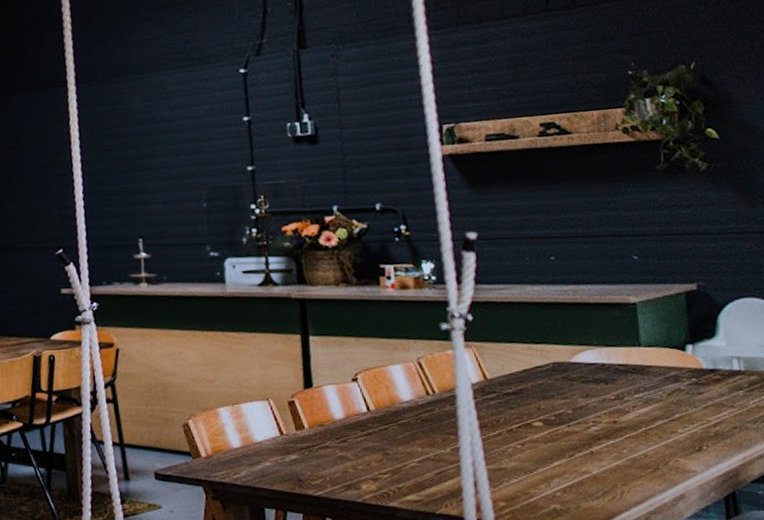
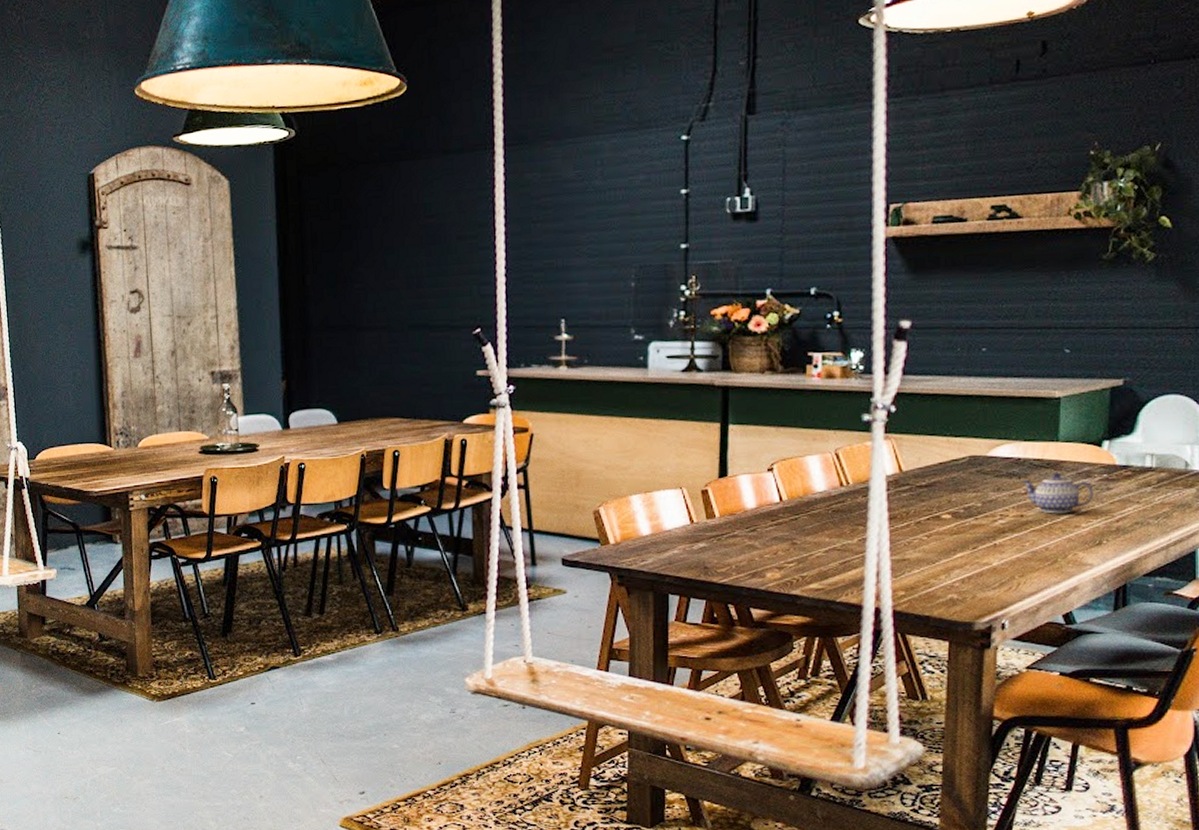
teapot: none [610,377,686,420] -> present [1022,472,1094,514]

